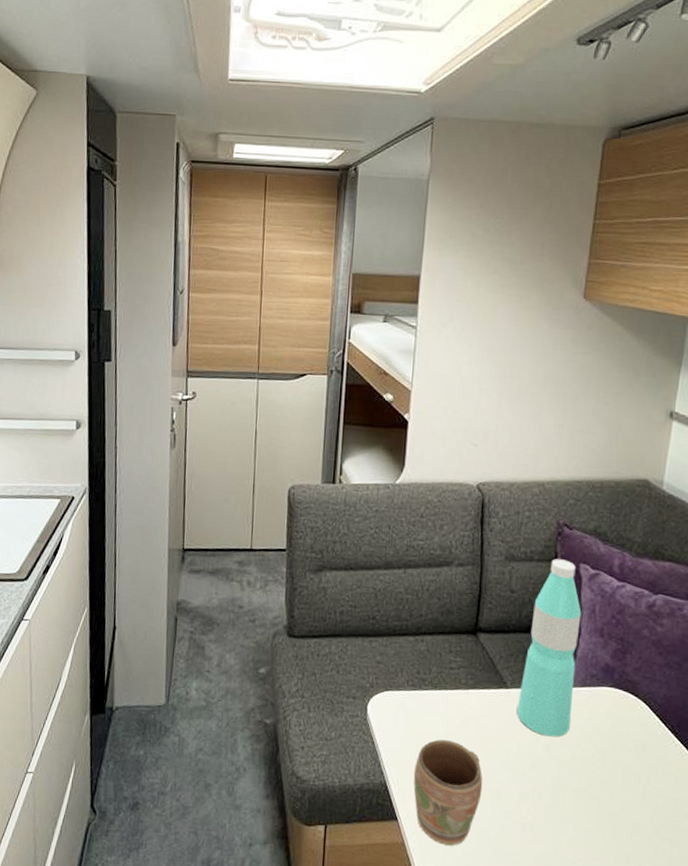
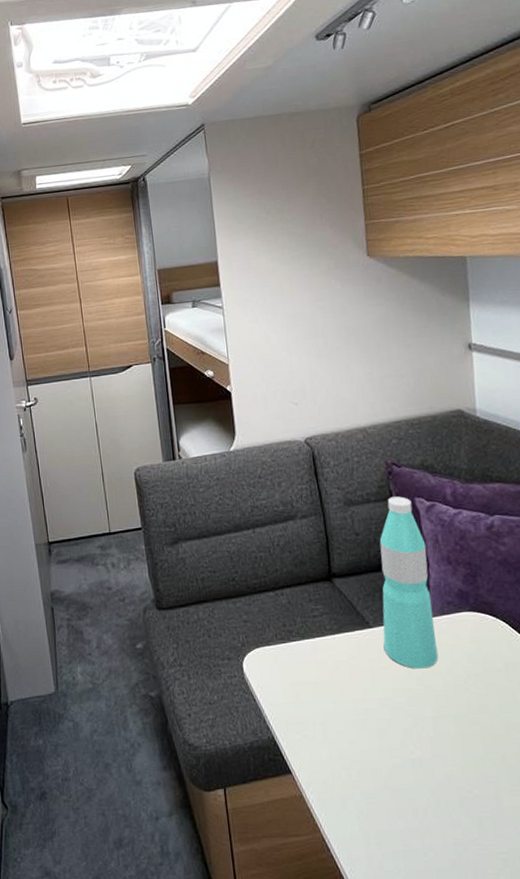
mug: present [413,739,483,846] -> none [298,687,367,792]

